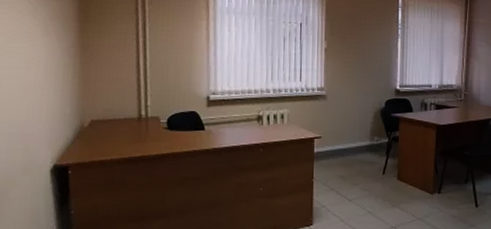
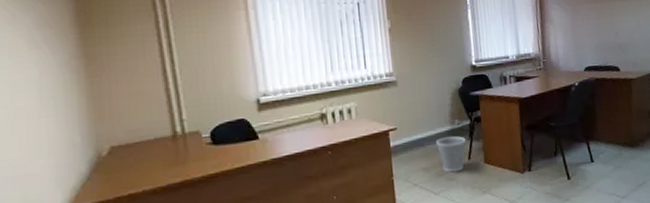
wastebasket: none [355,150,383,183] -> present [436,135,466,173]

